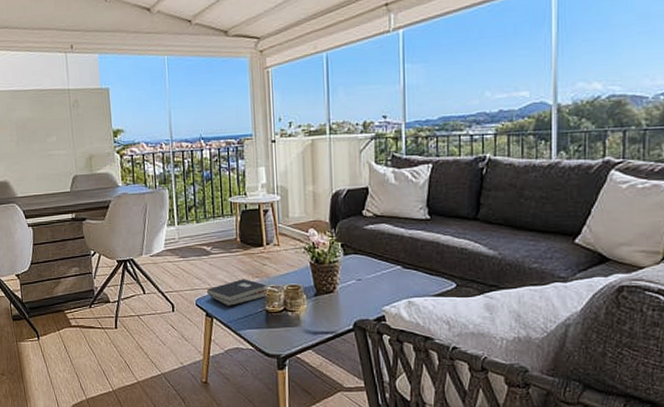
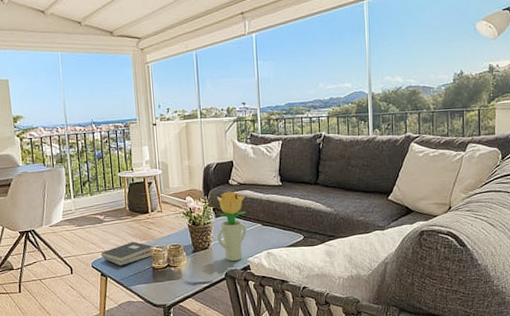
potted flower: none [346,224,383,309] -> present [217,191,247,261]

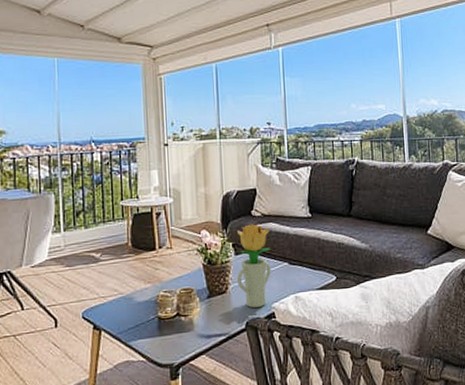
hardback book: present [101,241,154,267] -> none [95,285,160,317]

